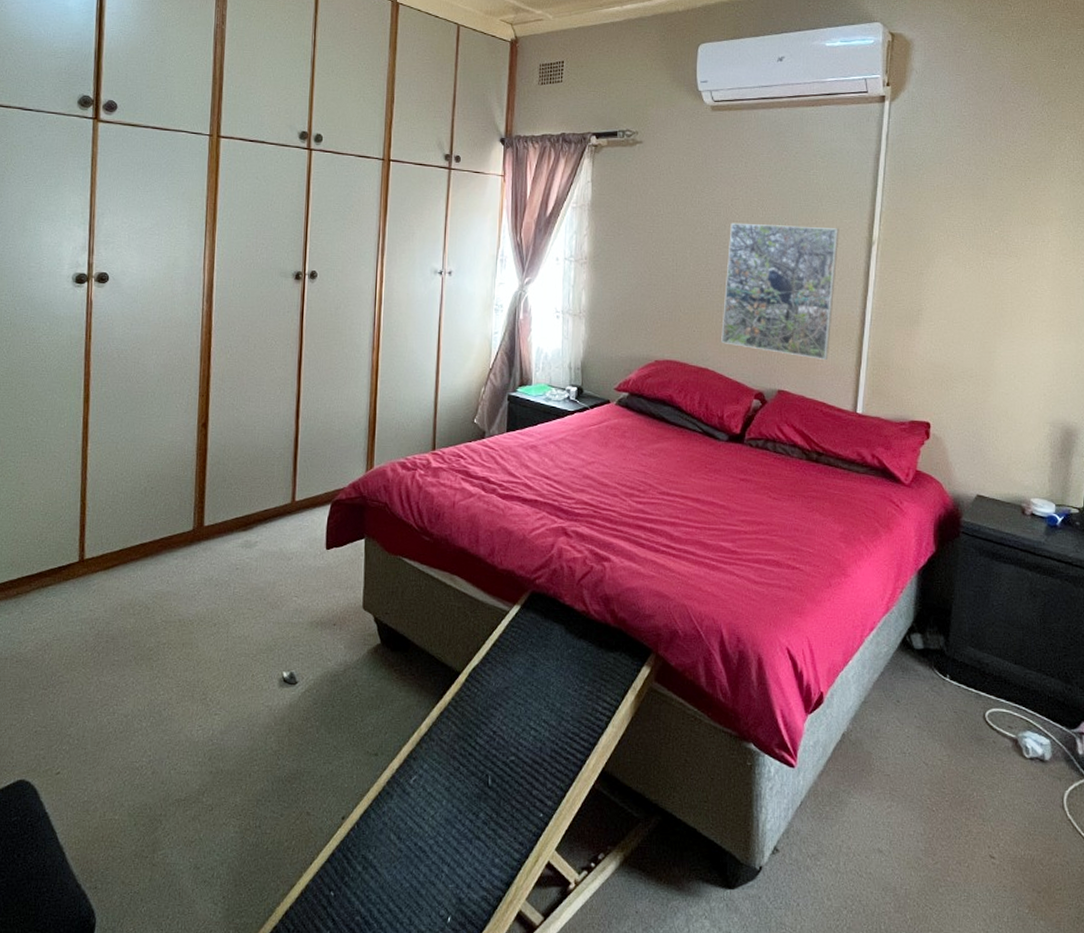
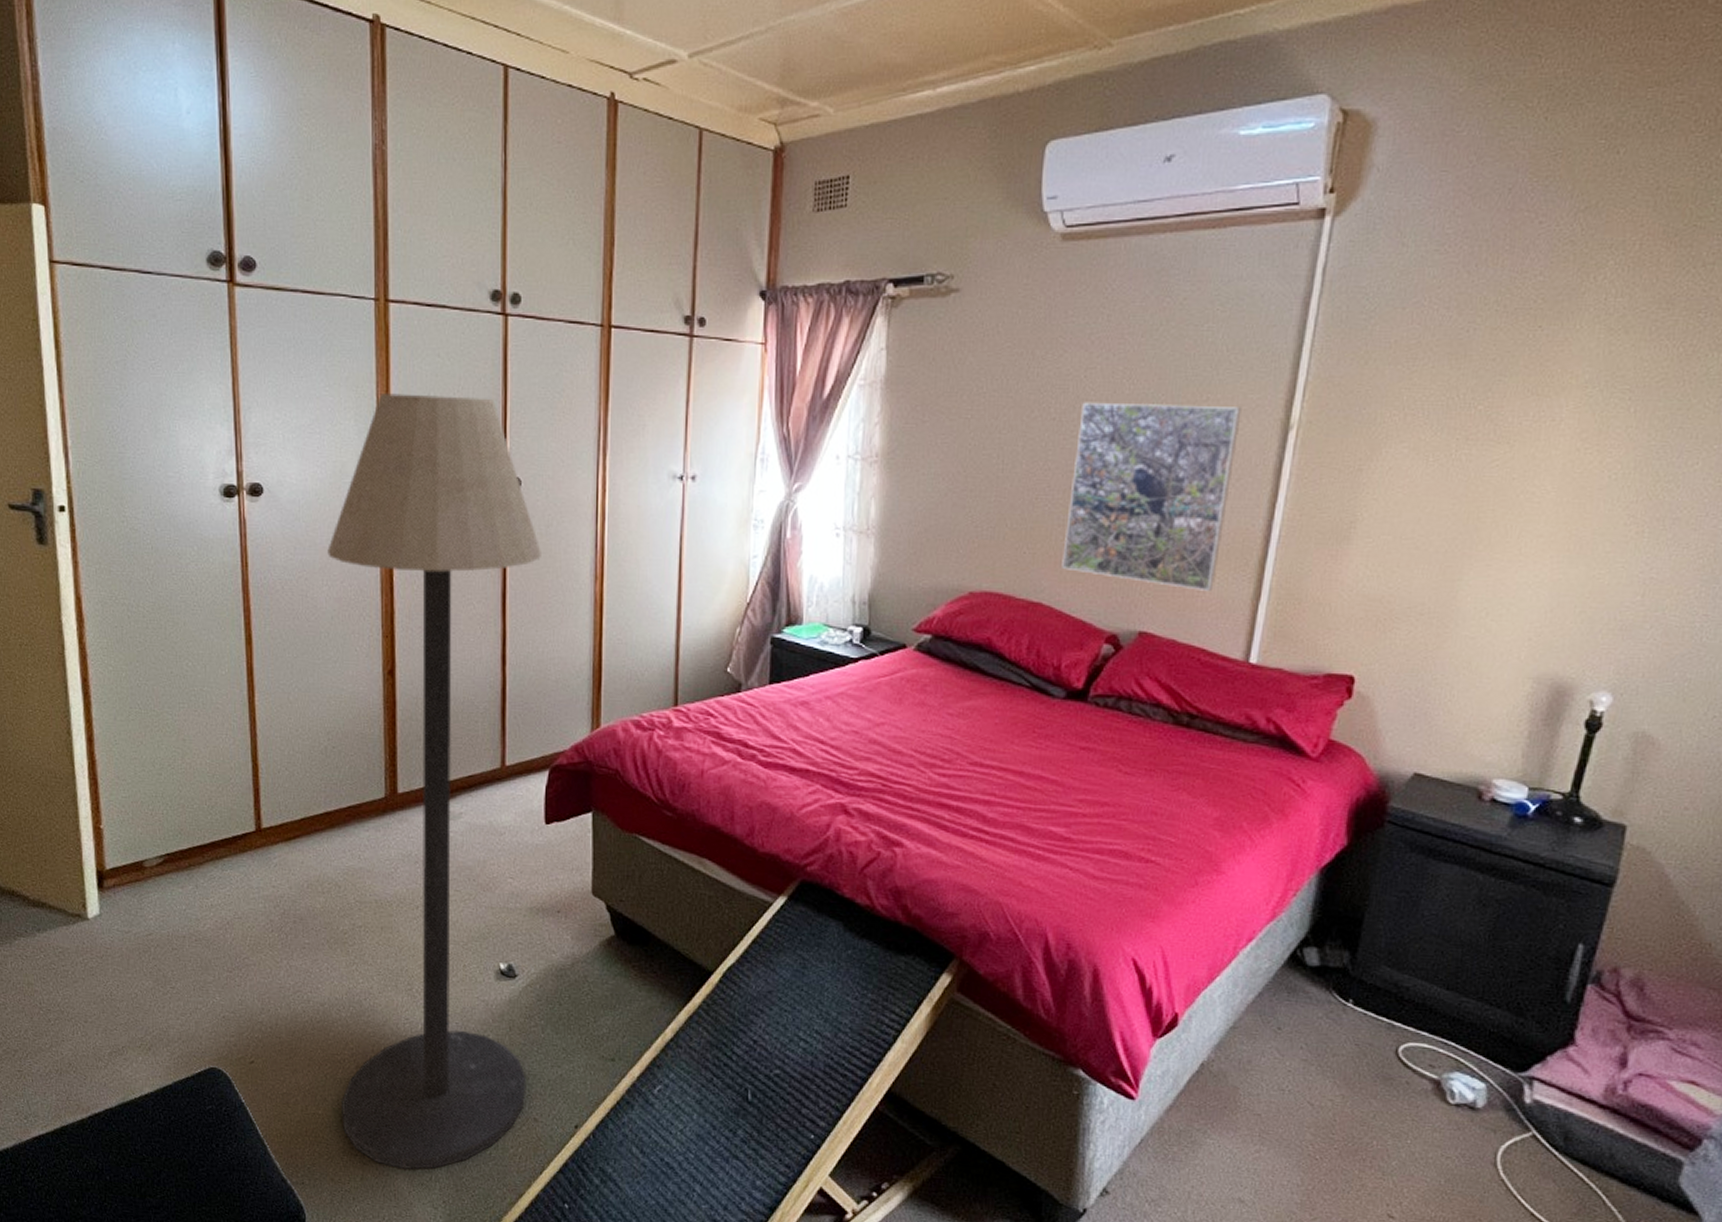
floor lamp: none [136,204,331,868] -> present [327,392,541,1170]

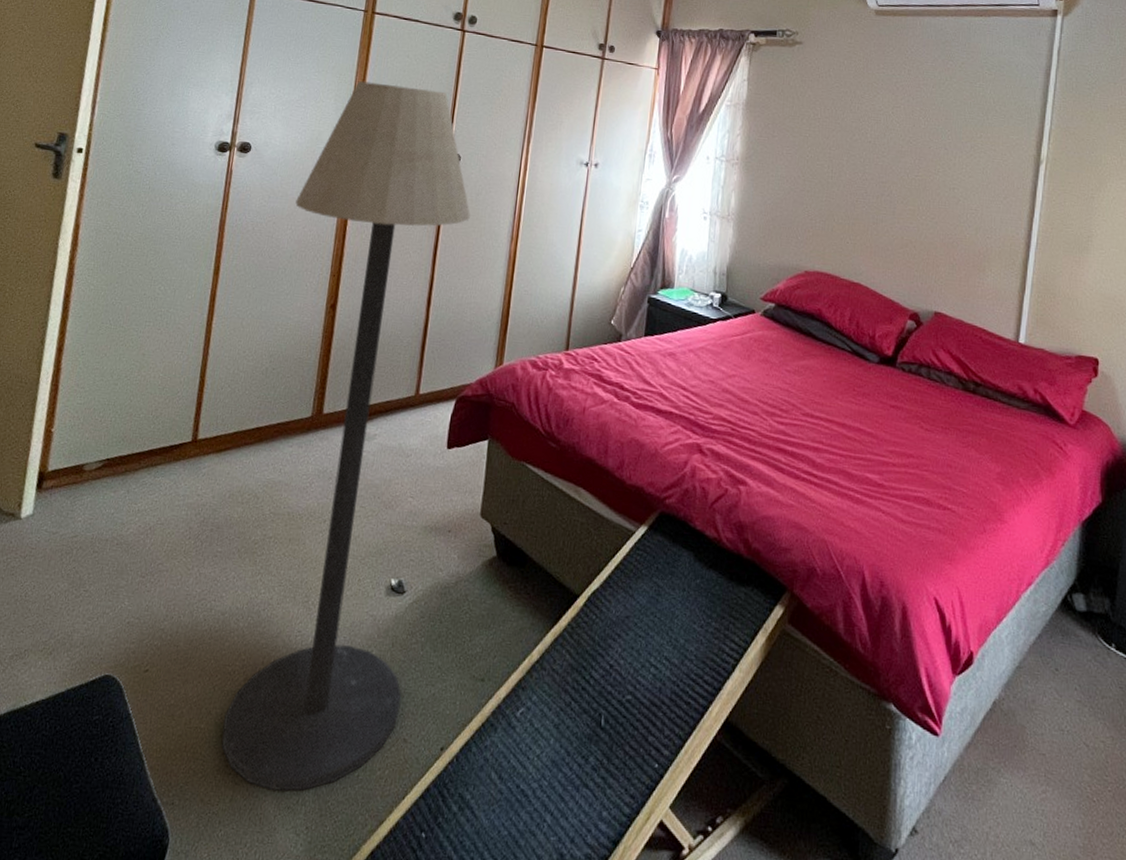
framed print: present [1062,402,1242,591] -> none [876,131,1006,283]

